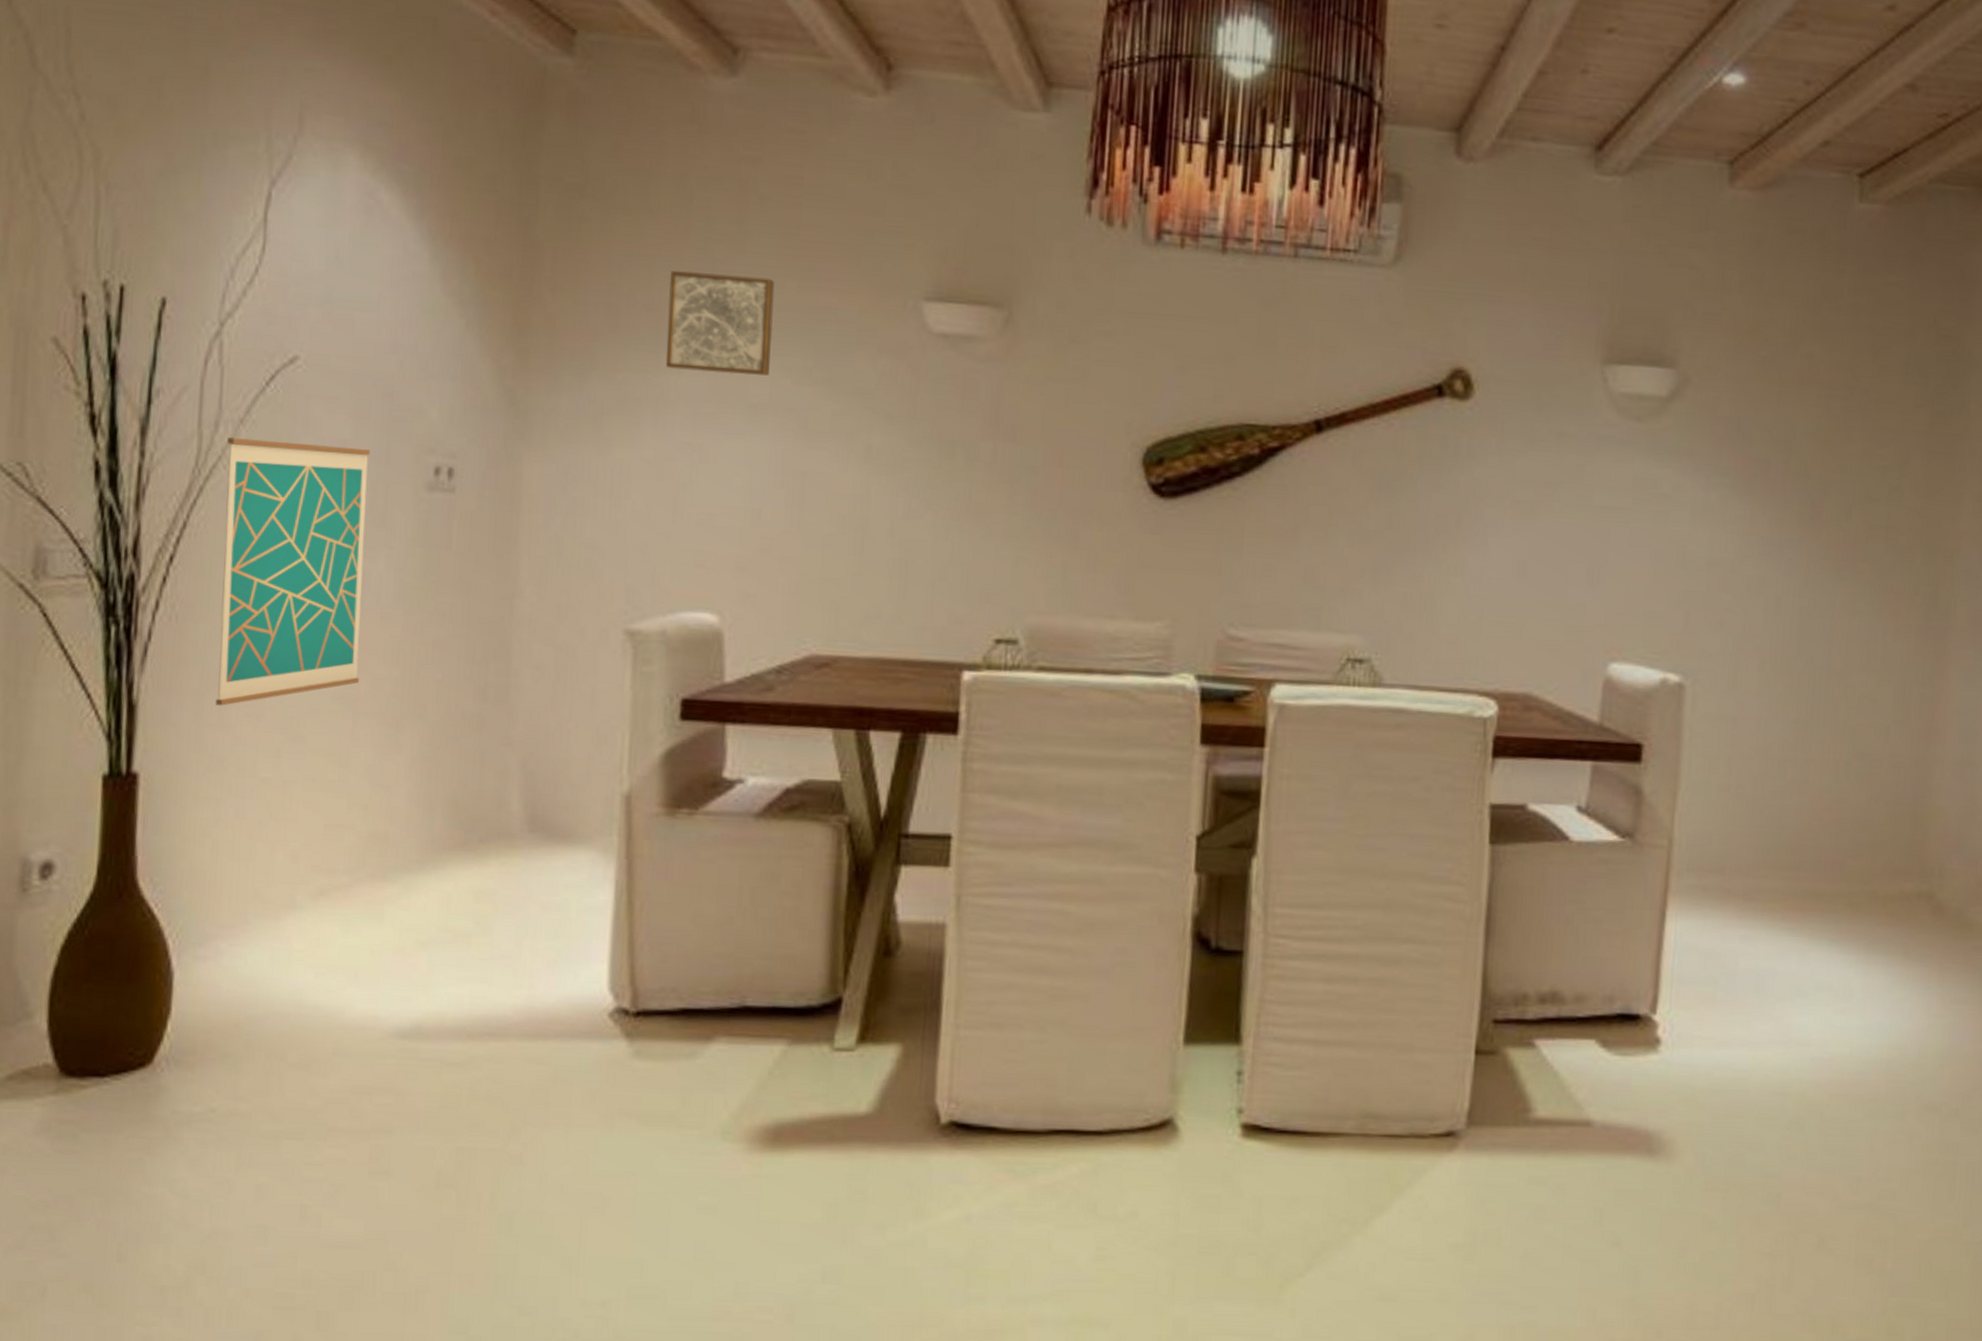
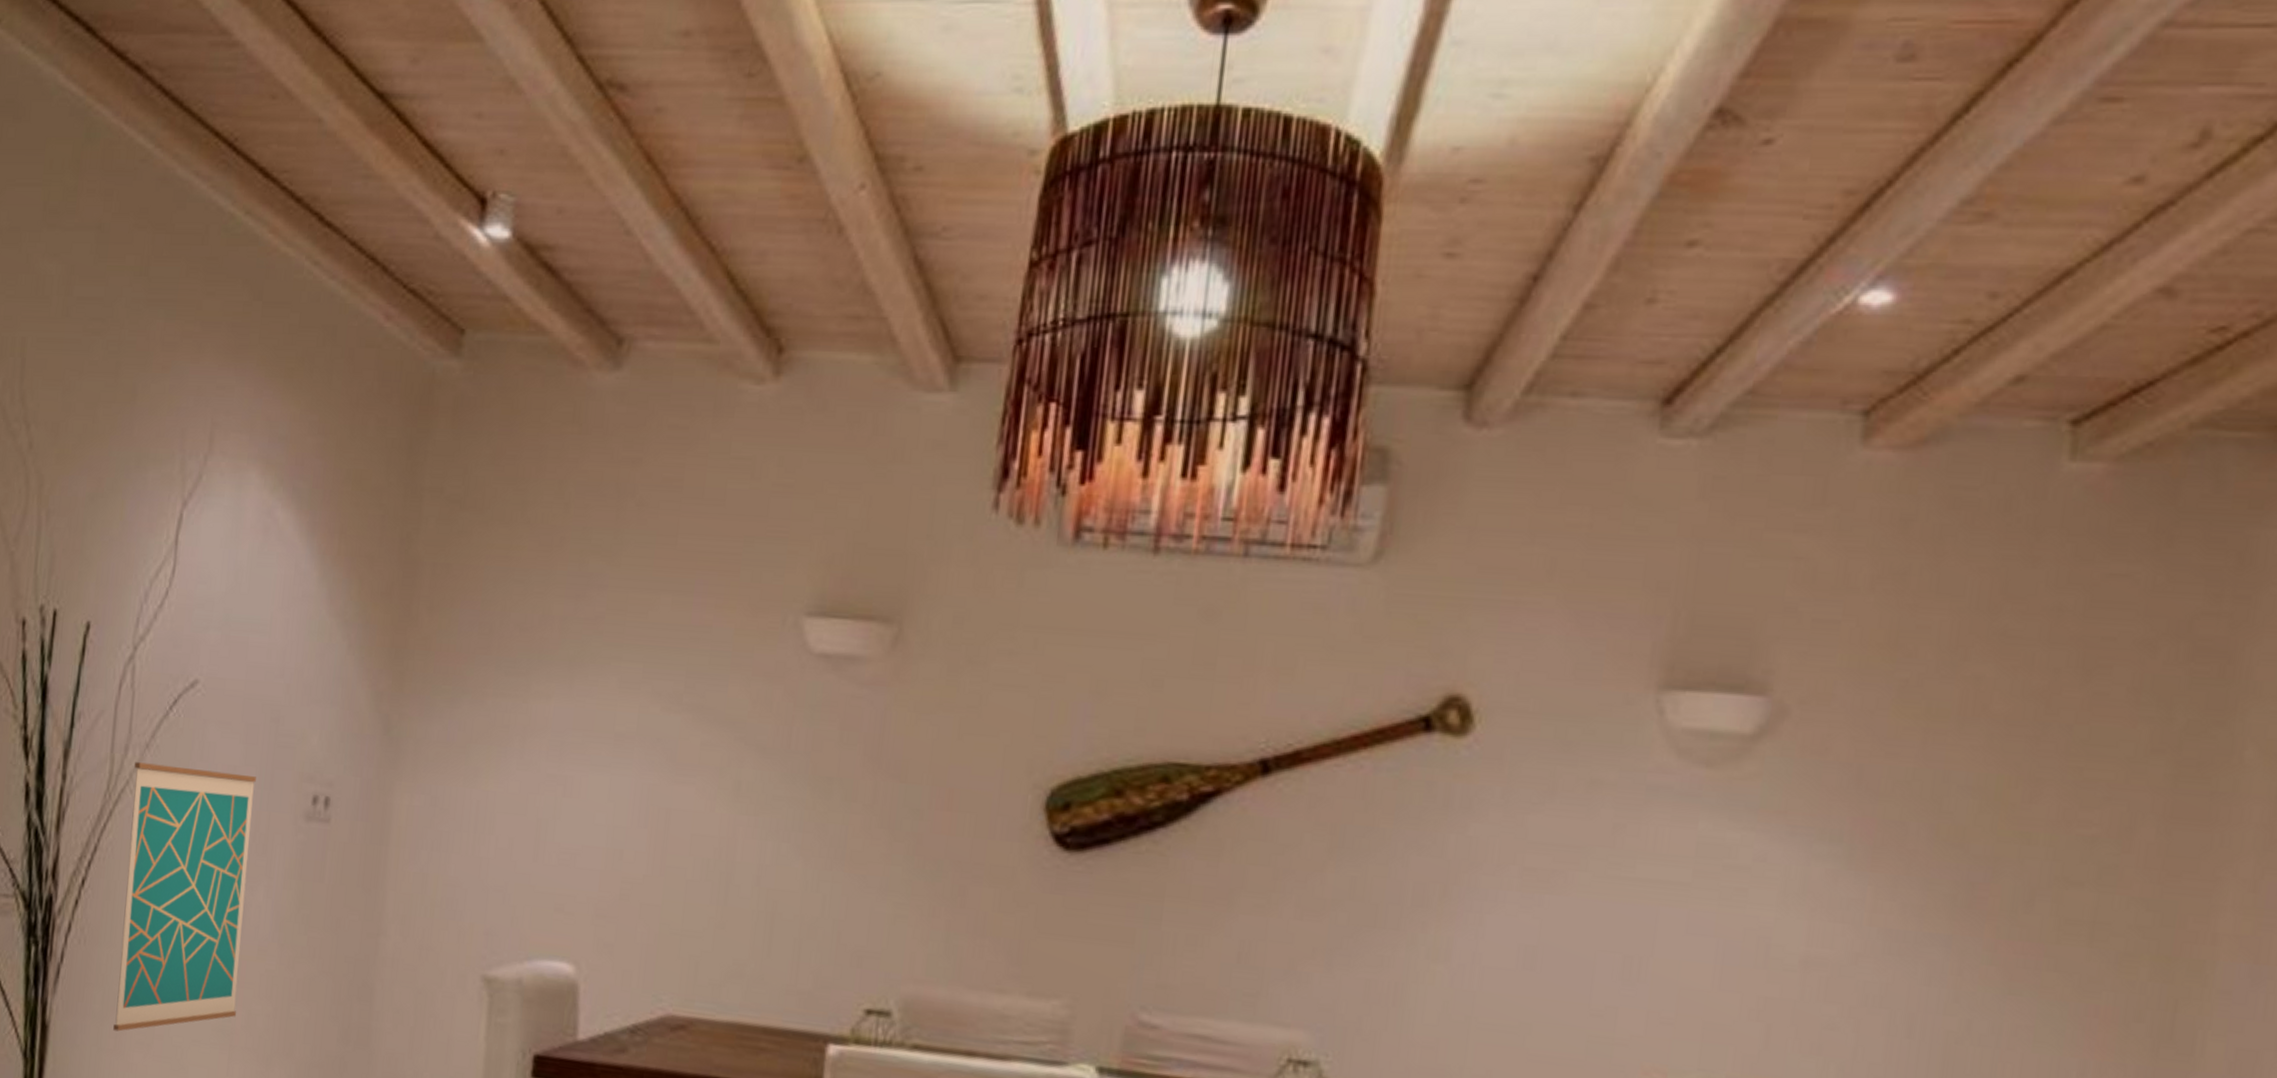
wall art: present [665,270,775,376] -> none [534,585,649,702]

